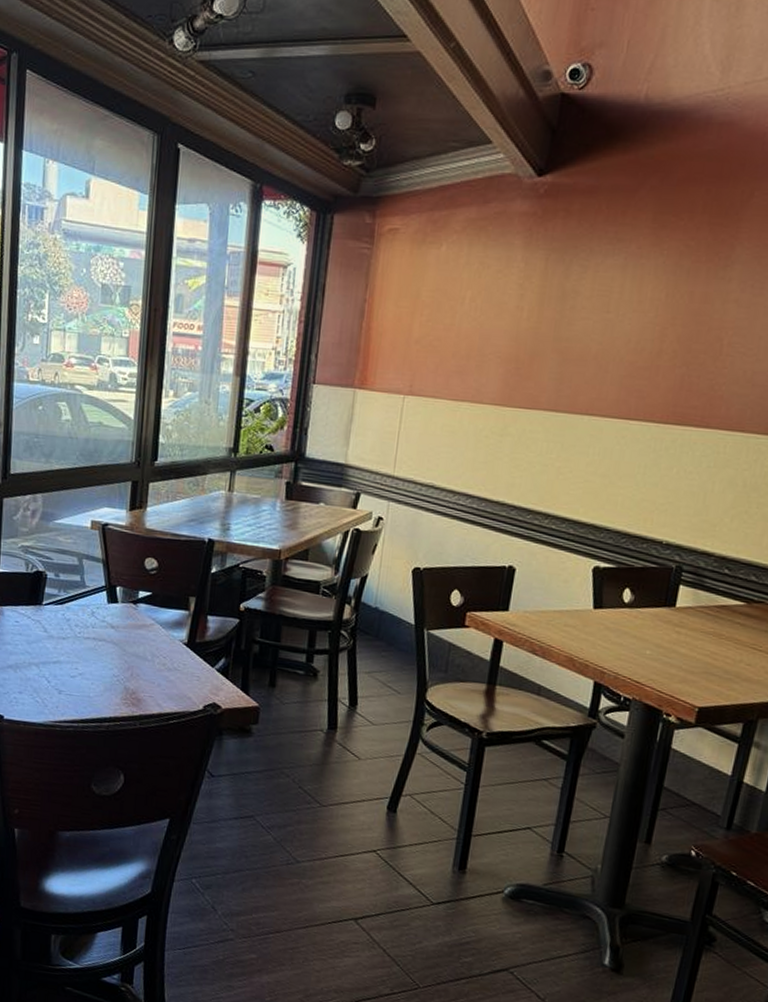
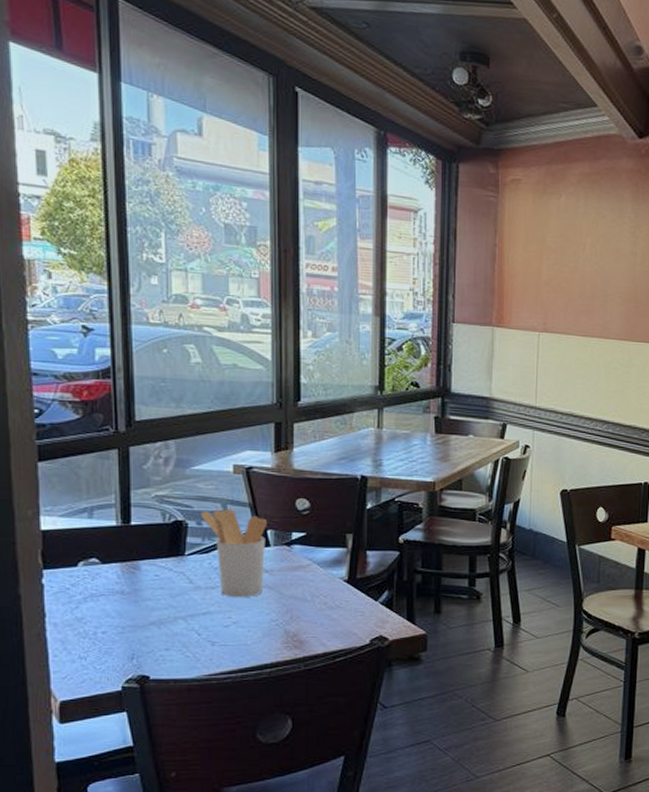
utensil holder: none [59,562,117,651] -> present [201,509,267,598]

